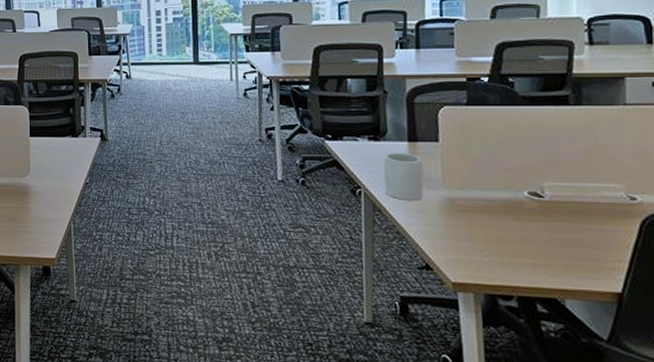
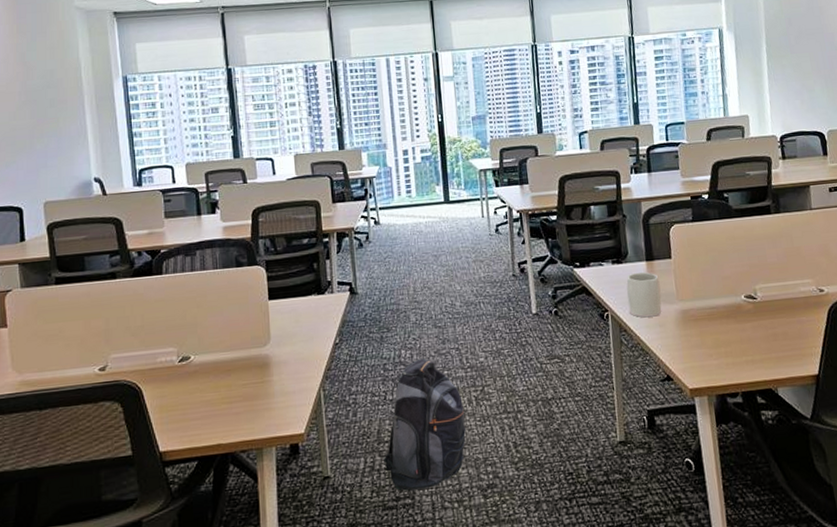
backpack: none [123,207,204,330] -> present [382,358,466,491]

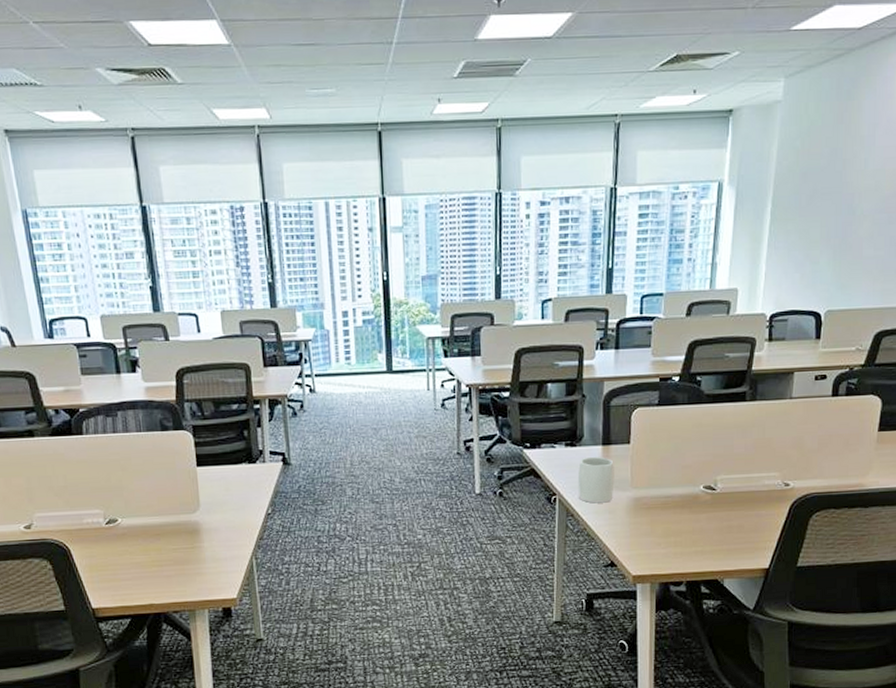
backpack: present [382,358,466,491] -> none [315,532,400,656]

